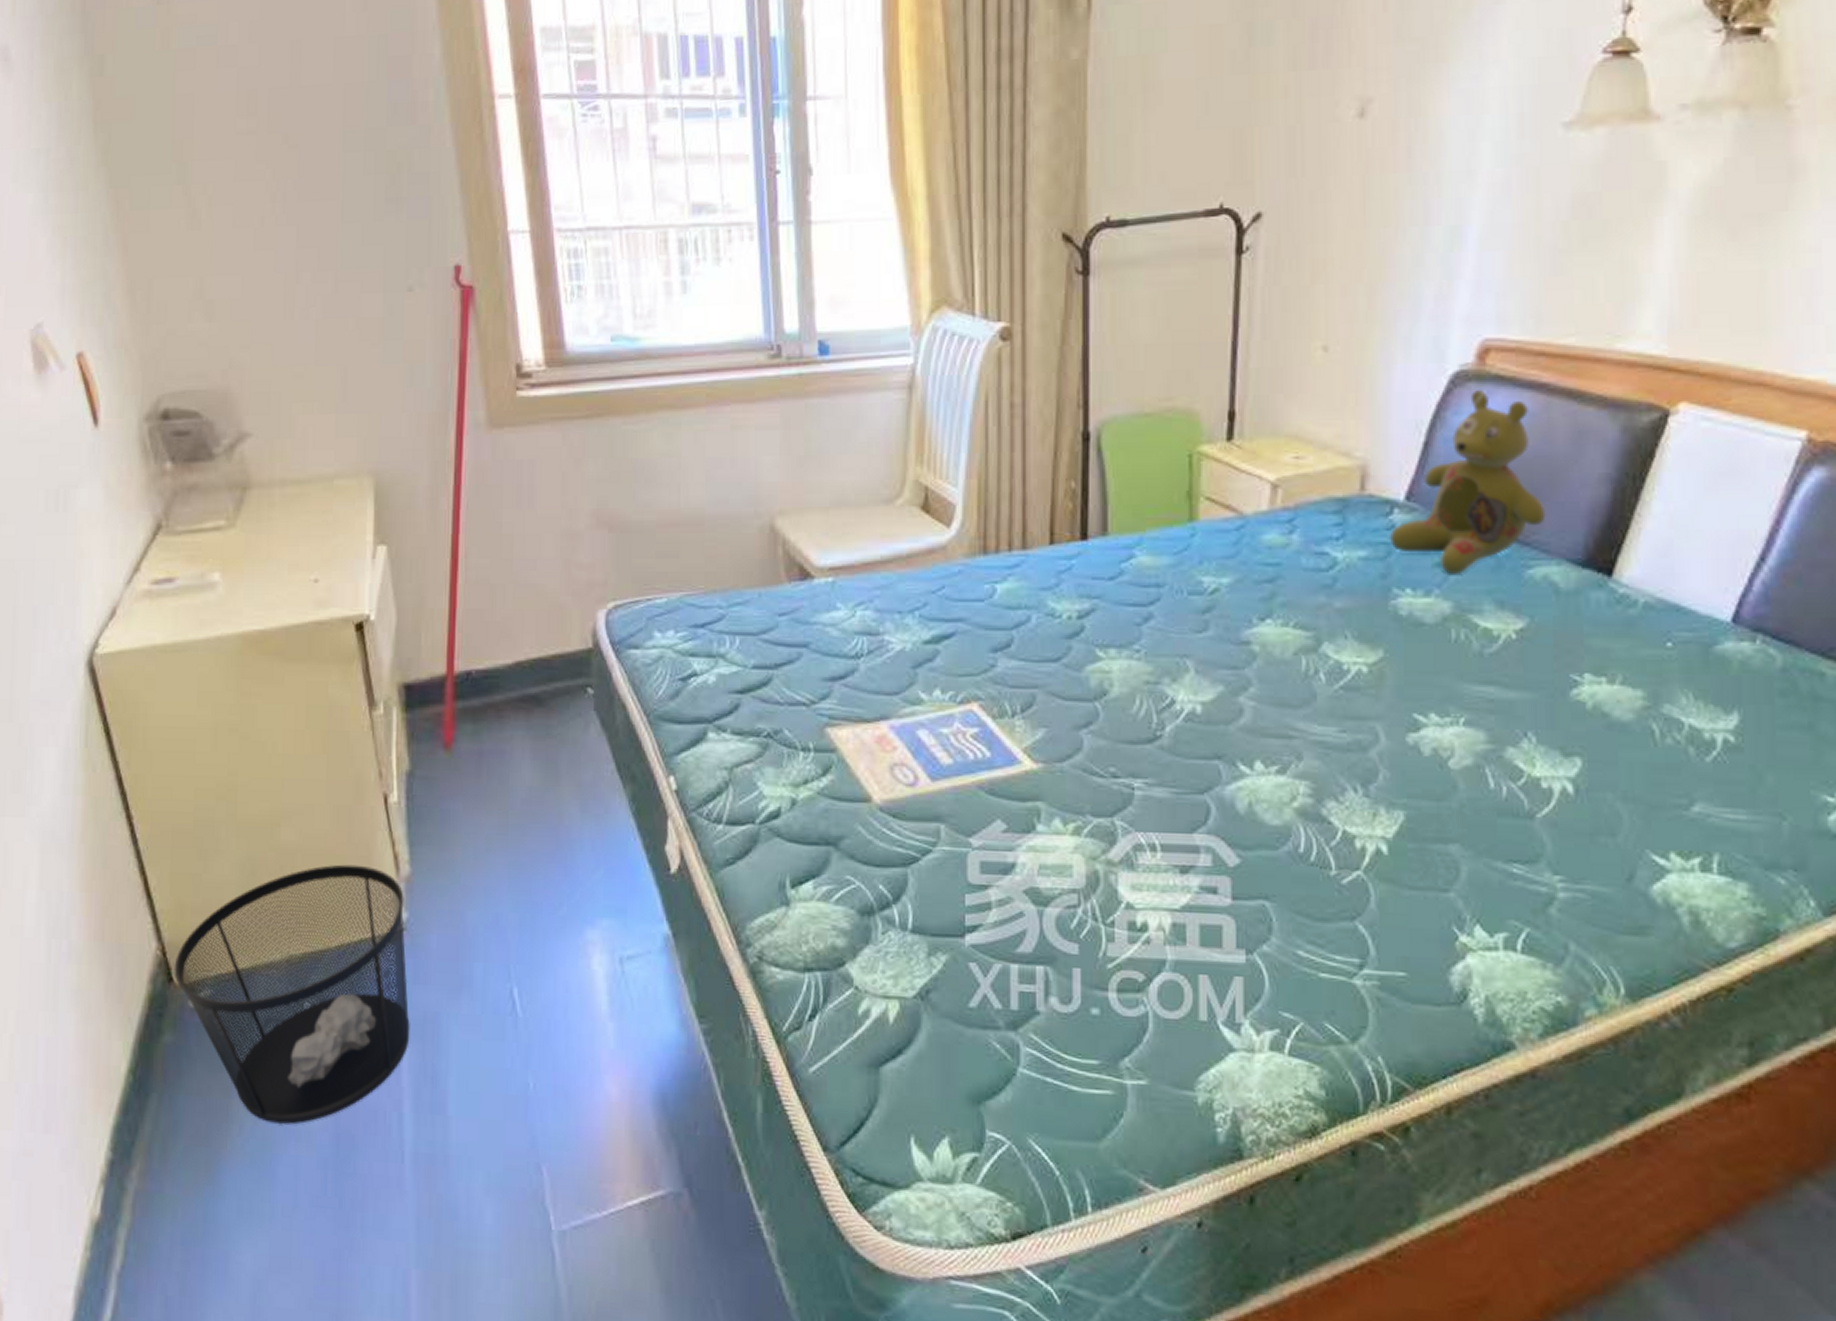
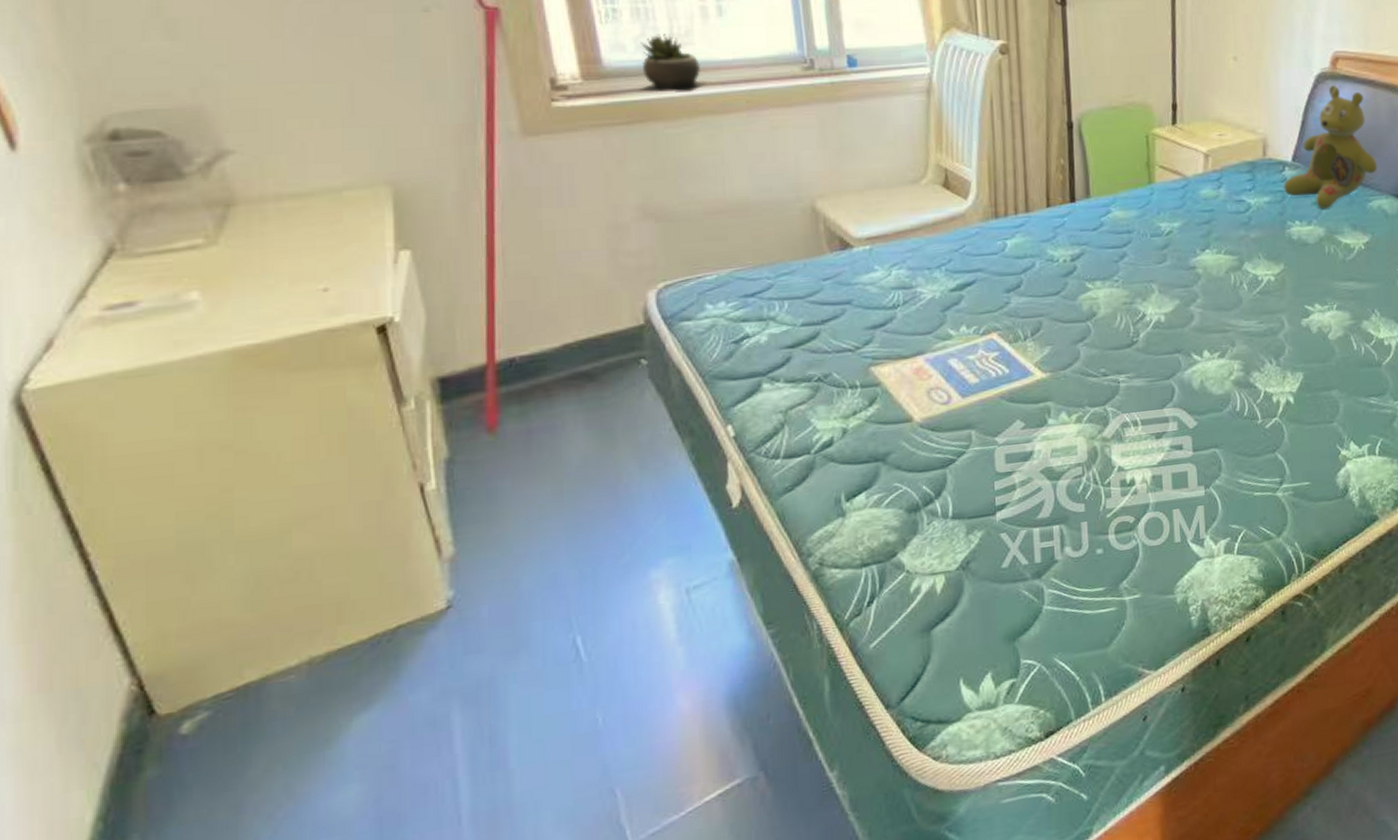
waste bin: present [174,864,410,1124] -> none [156,555,462,827]
succulent plant: none [597,314,671,383] -> present [636,34,711,93]

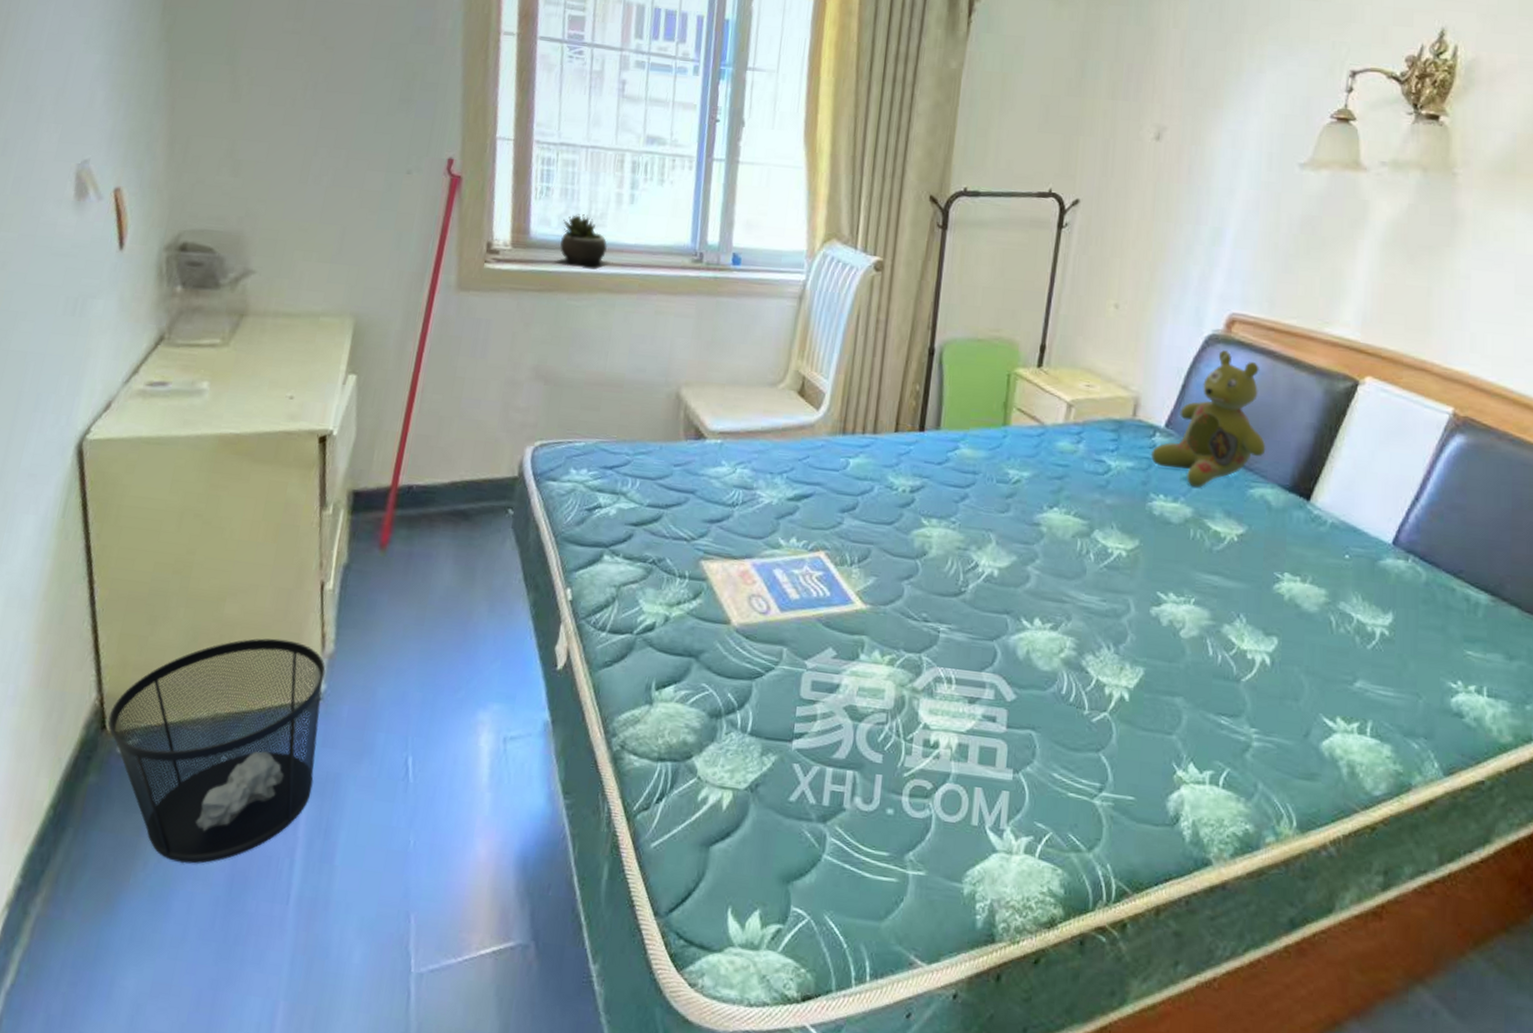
waste bin: none [156,555,462,827] -> present [107,638,326,864]

